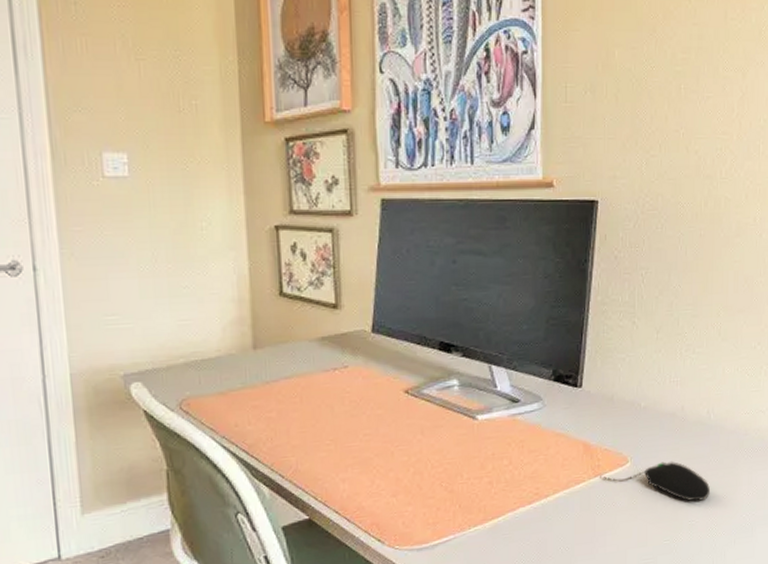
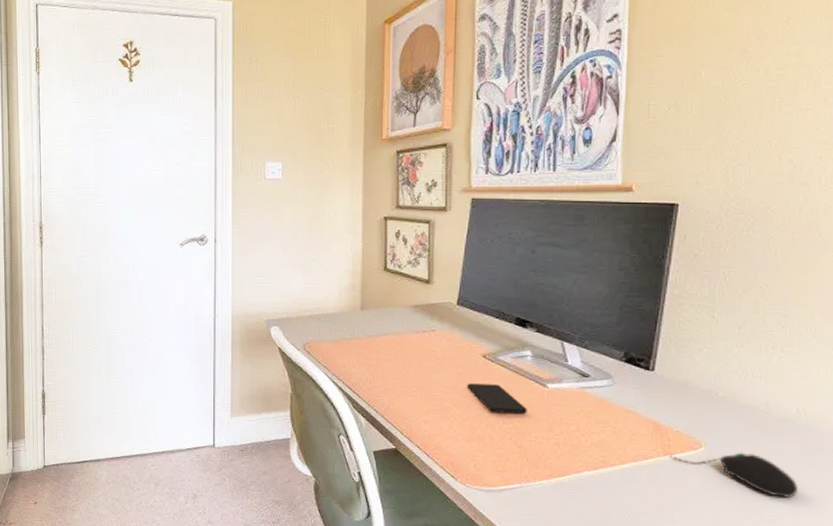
smartphone: none [389,423,457,457] -> present [467,383,527,414]

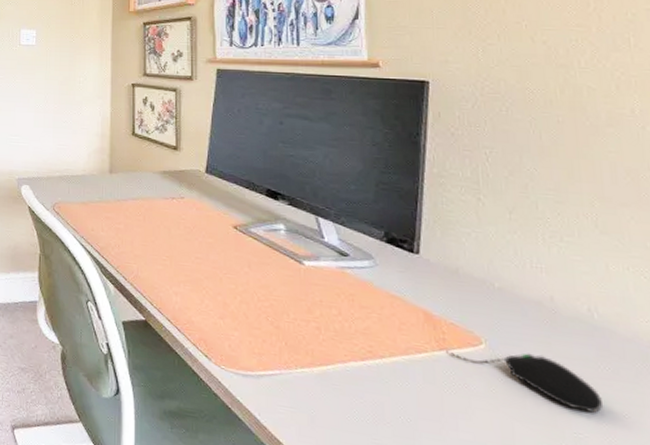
smartphone: present [467,383,527,414] -> none [218,255,283,292]

